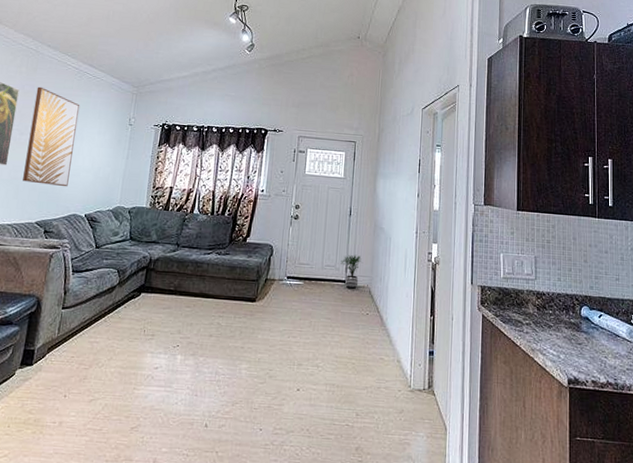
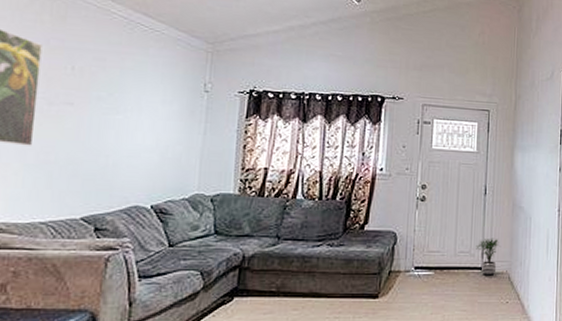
wall art: present [23,86,80,187] -> none [57,41,134,172]

